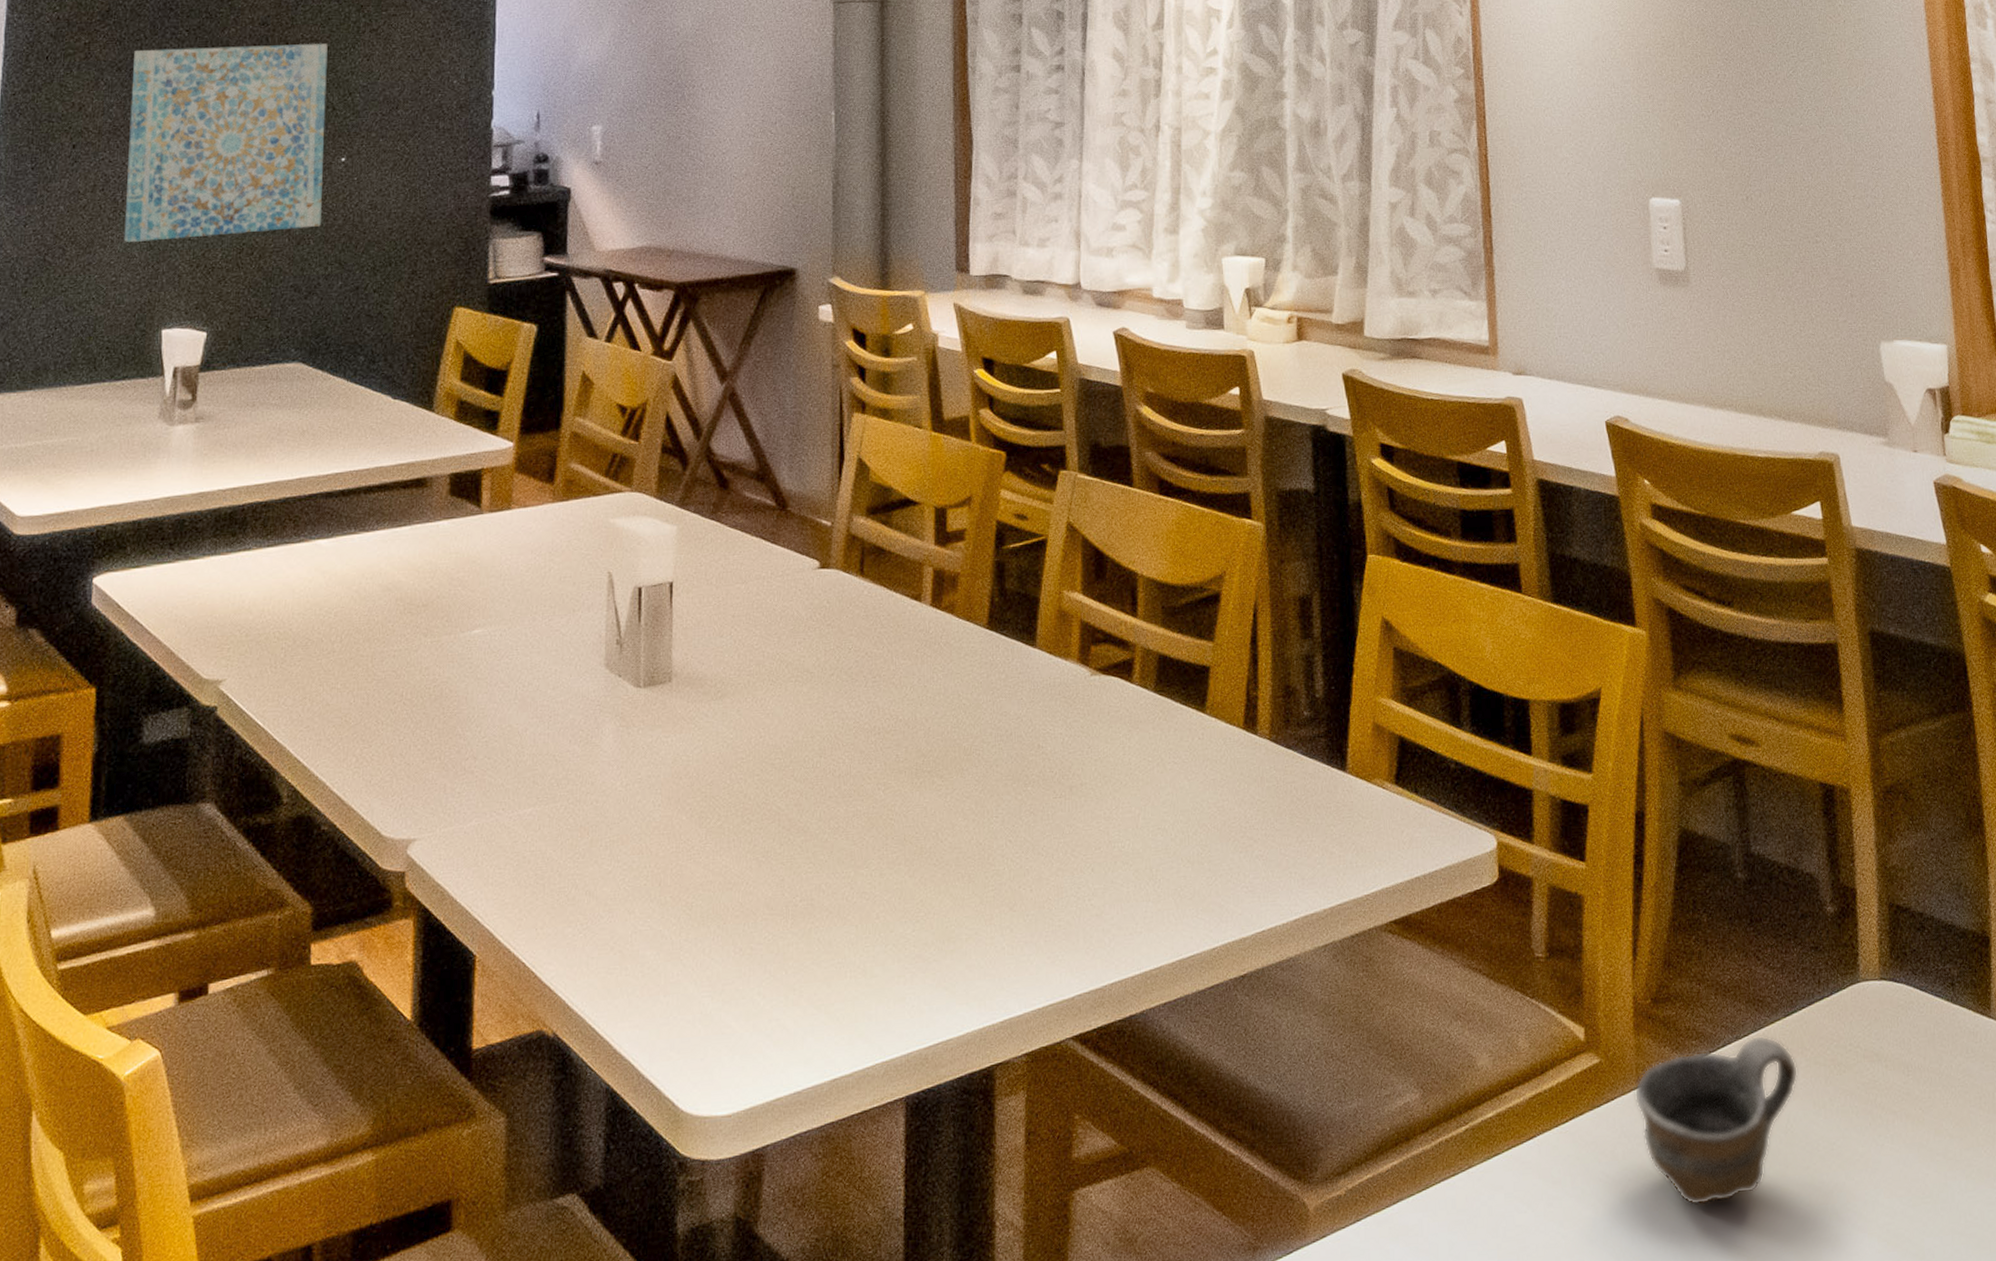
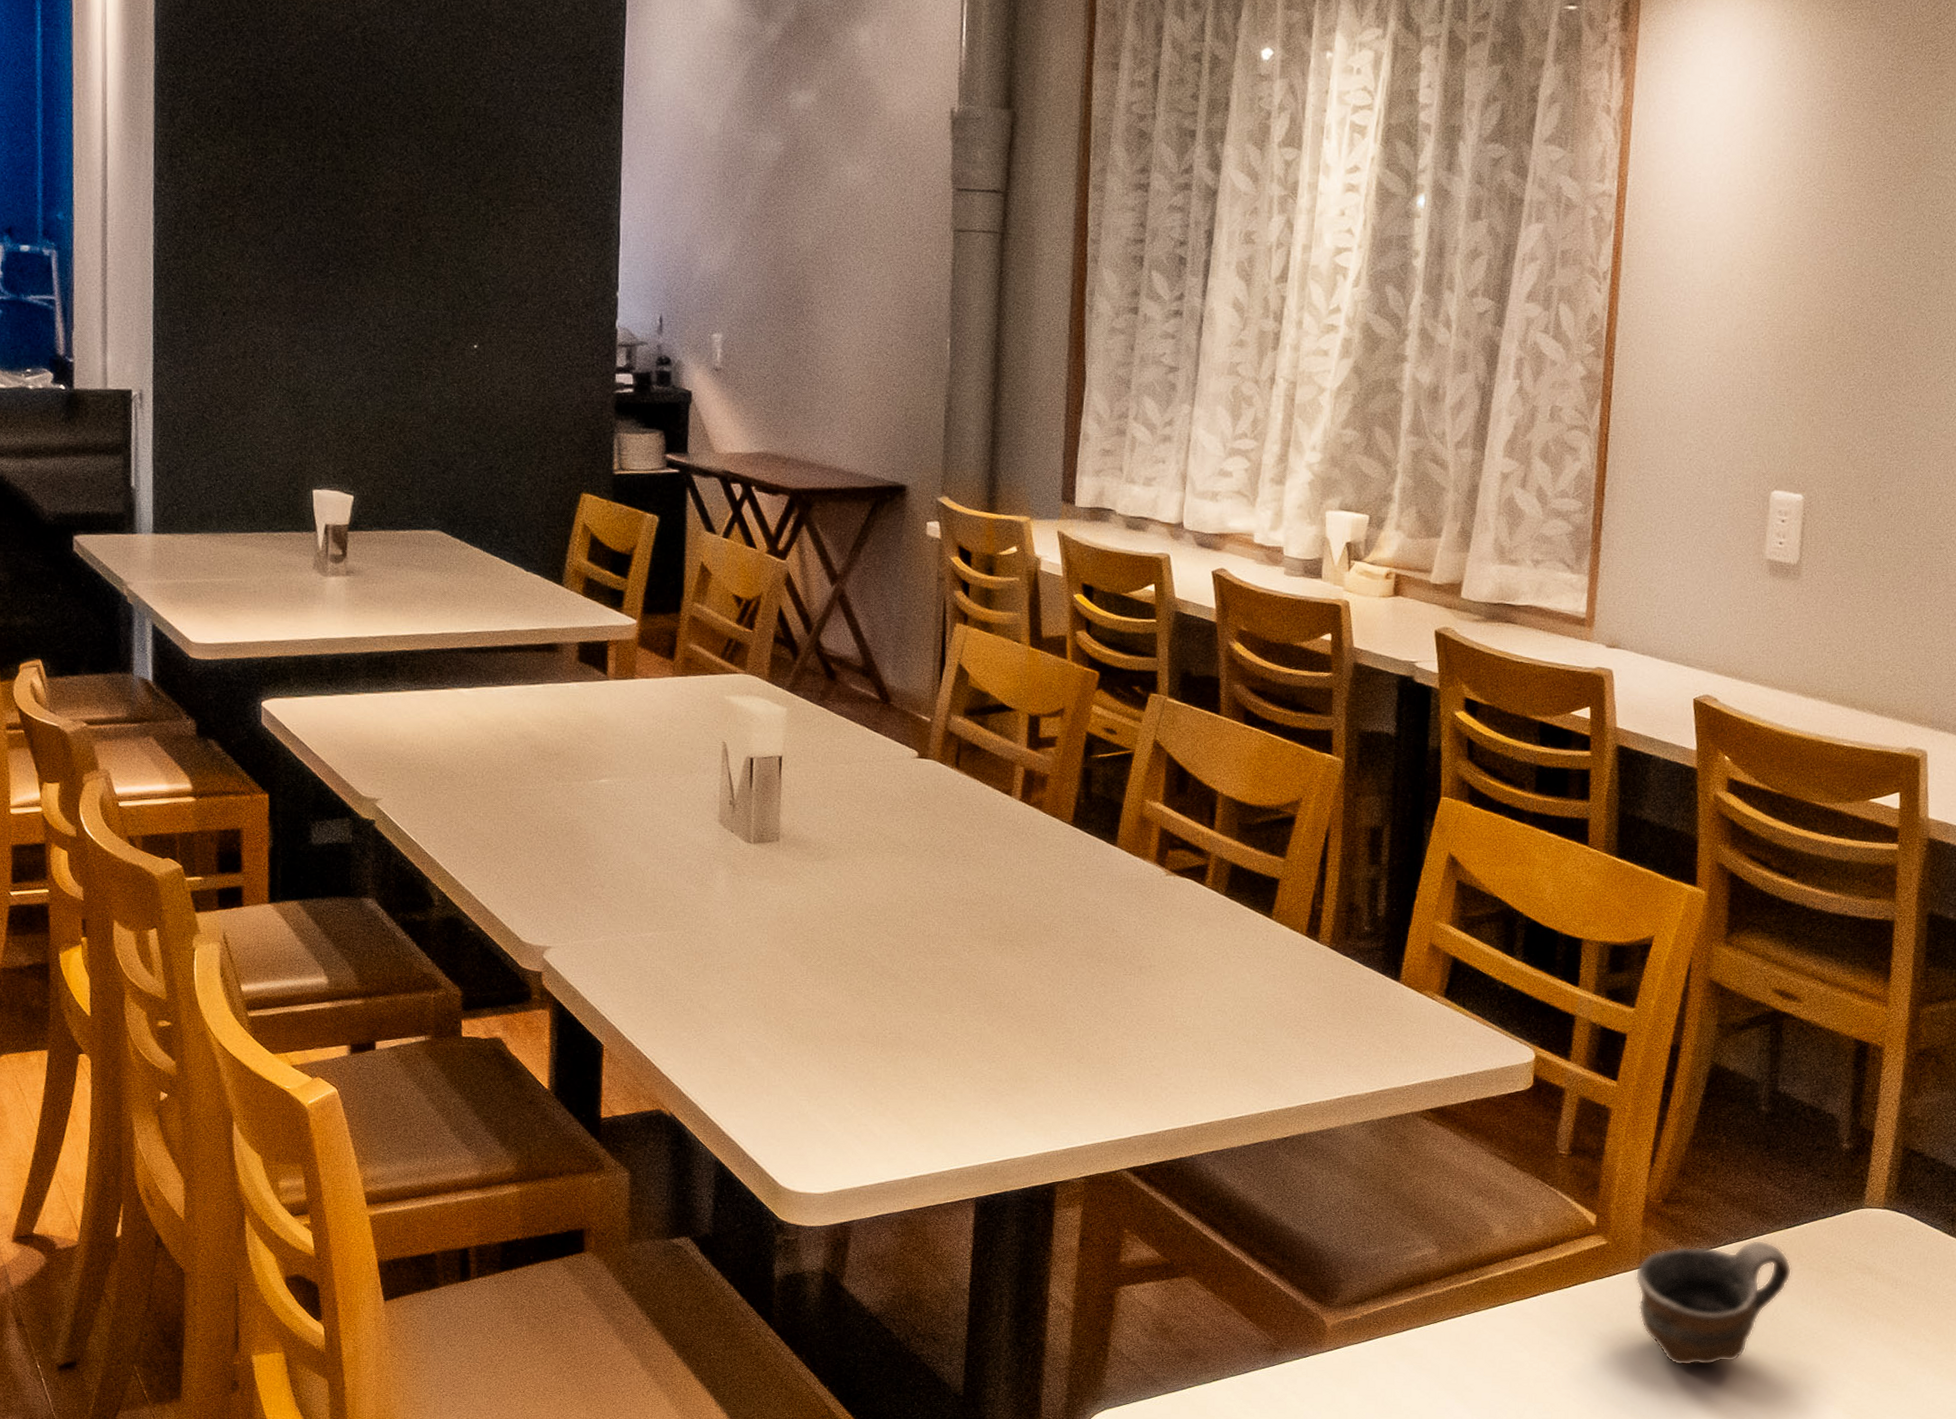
wall art: present [123,43,328,242] -> none [274,226,459,408]

